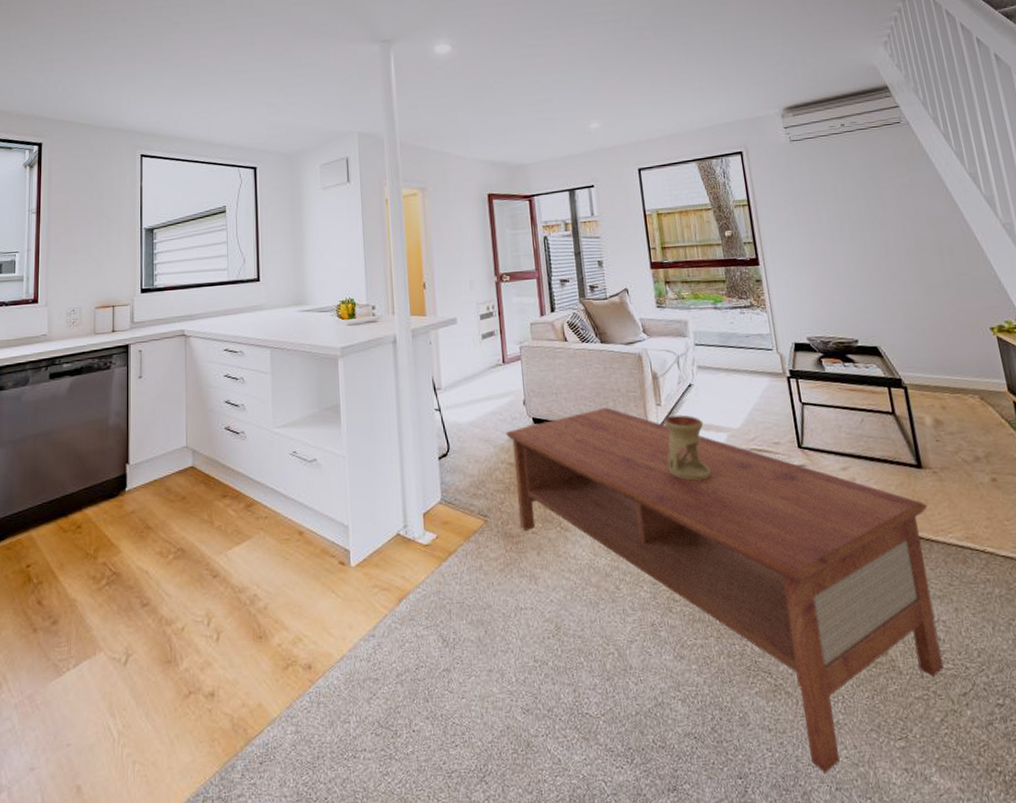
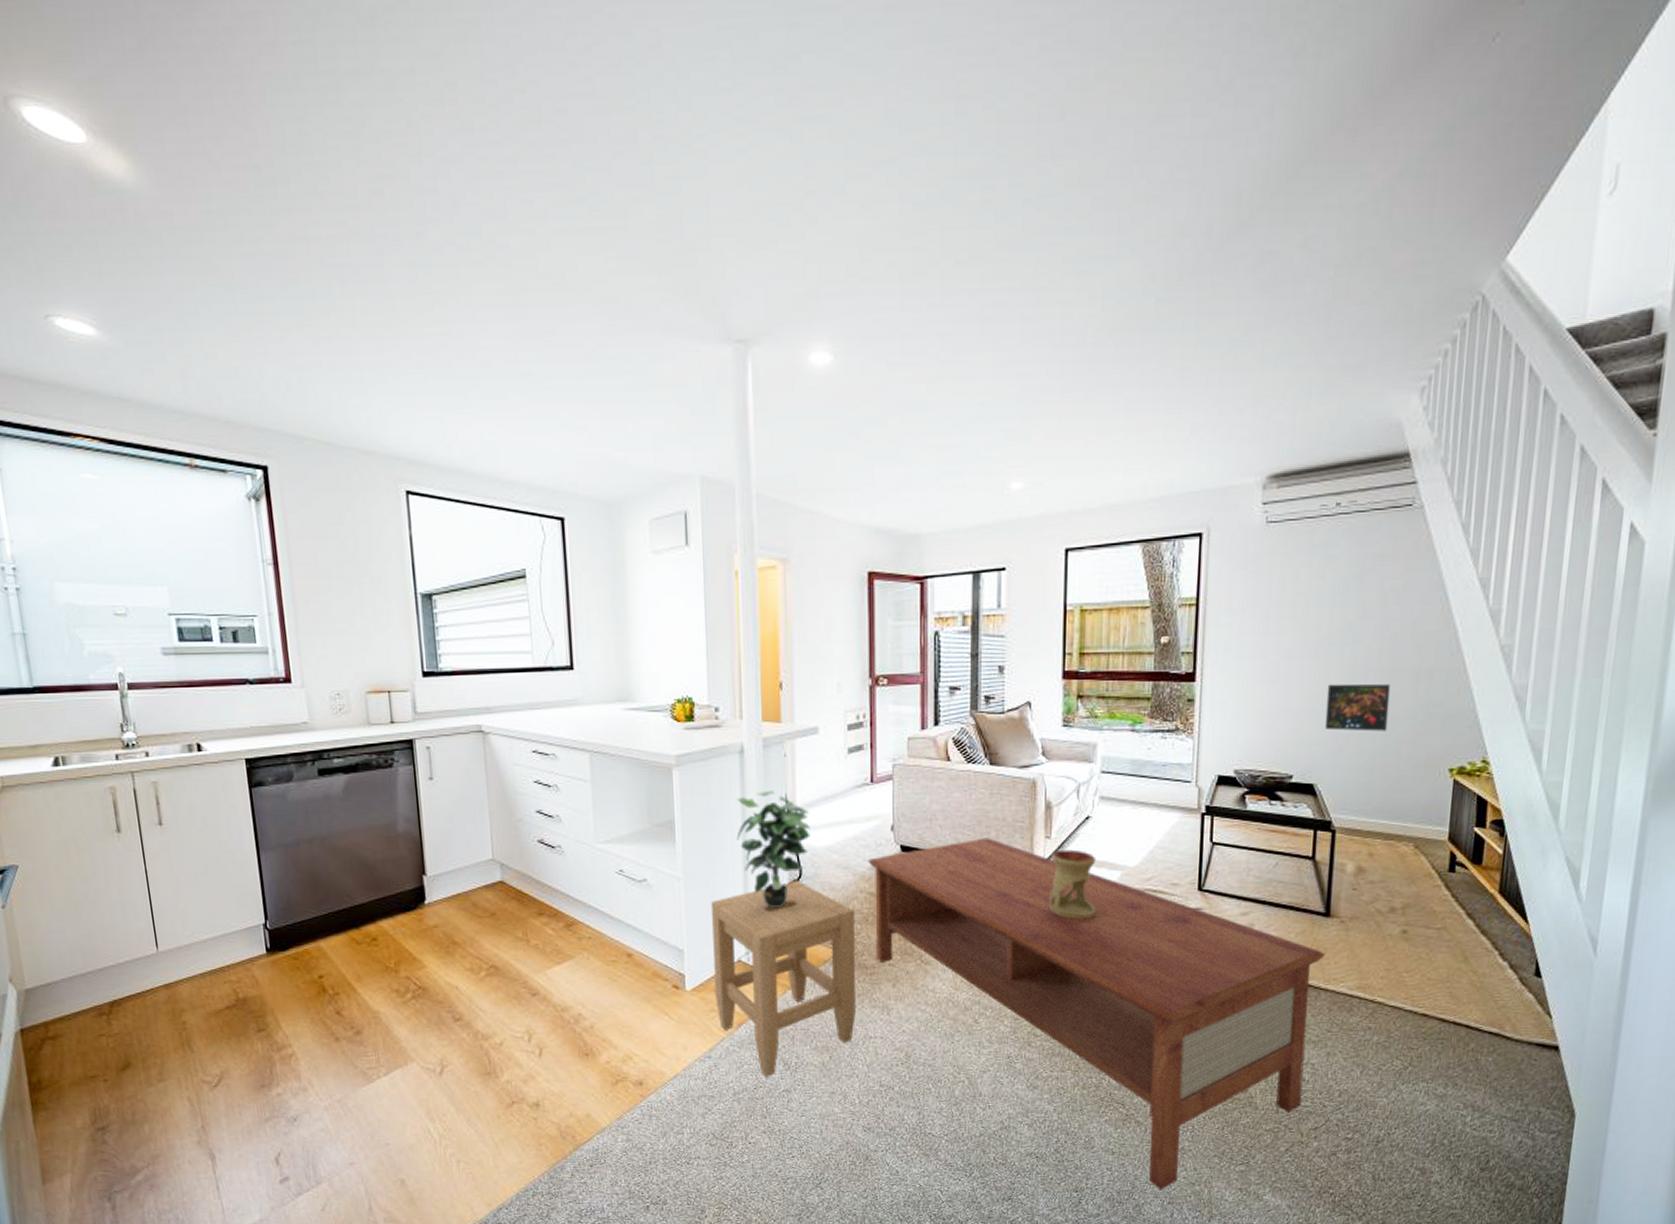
stool: none [371,454,506,656] -> present [710,880,856,1077]
potted plant: none [391,374,455,482] -> present [736,790,811,908]
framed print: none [869,259,928,300] -> present [1324,683,1391,732]

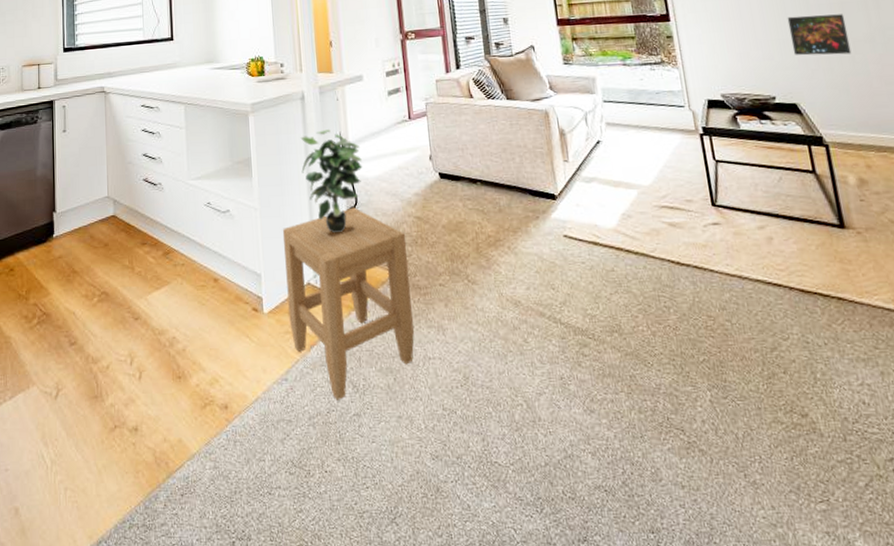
coffee table: present [867,837,1326,1190] -> none [412,163,868,533]
oil burner: present [1050,849,1095,919] -> none [571,171,620,237]

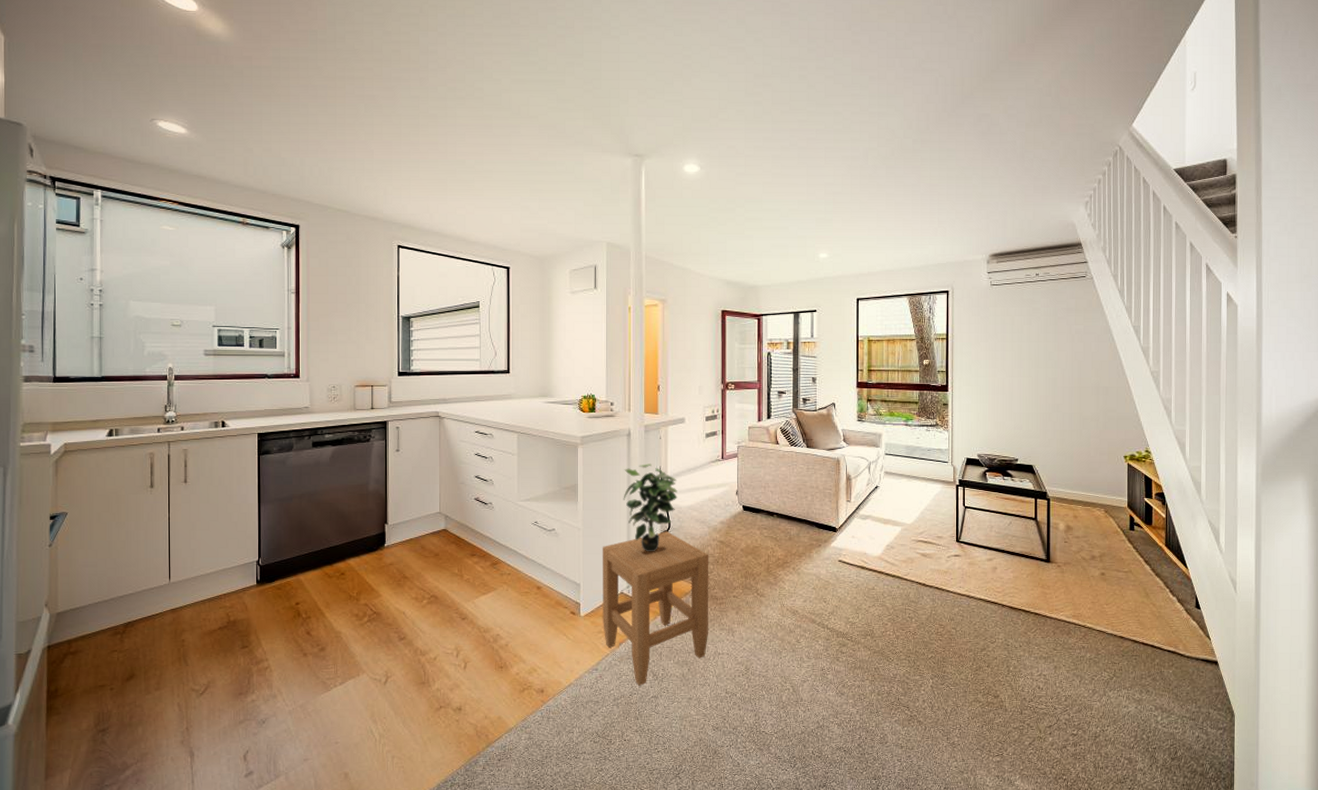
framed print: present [787,14,852,56] -> none [1037,395,1080,429]

